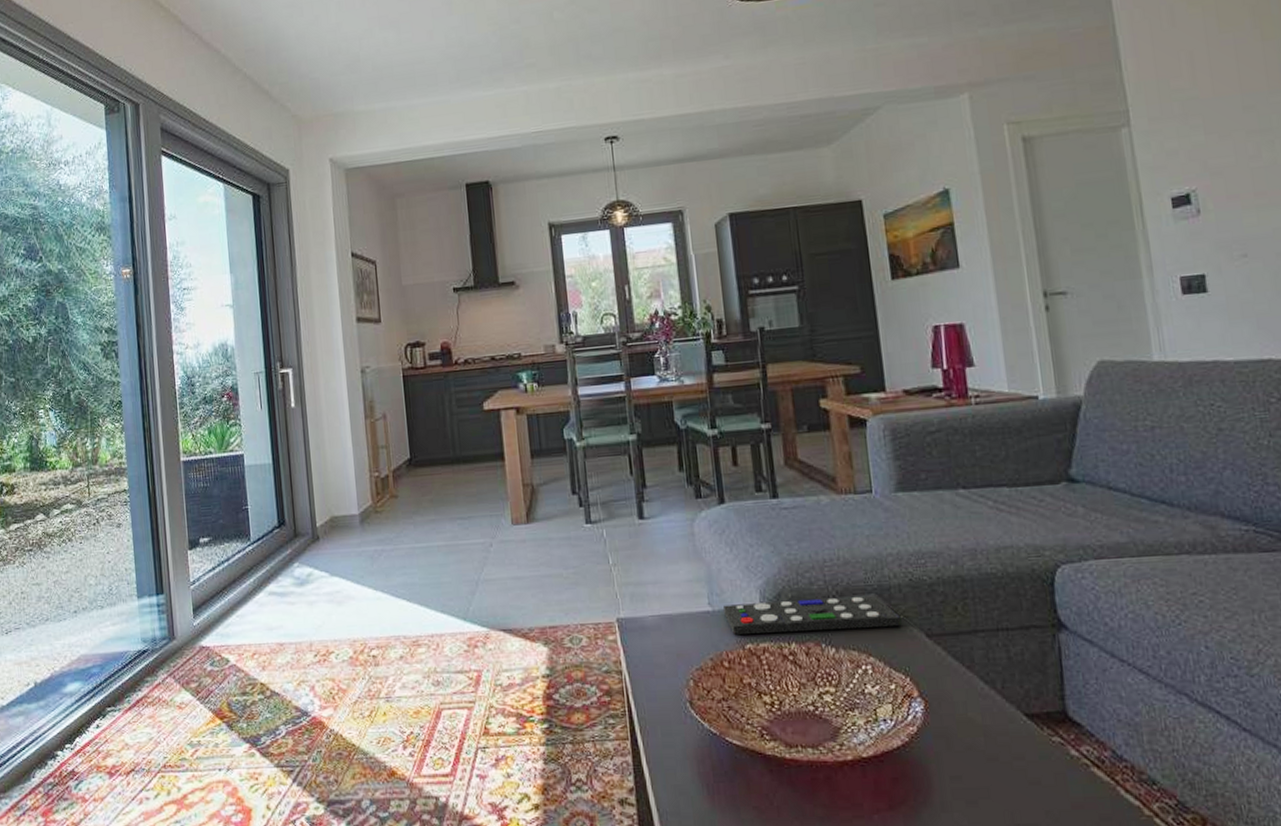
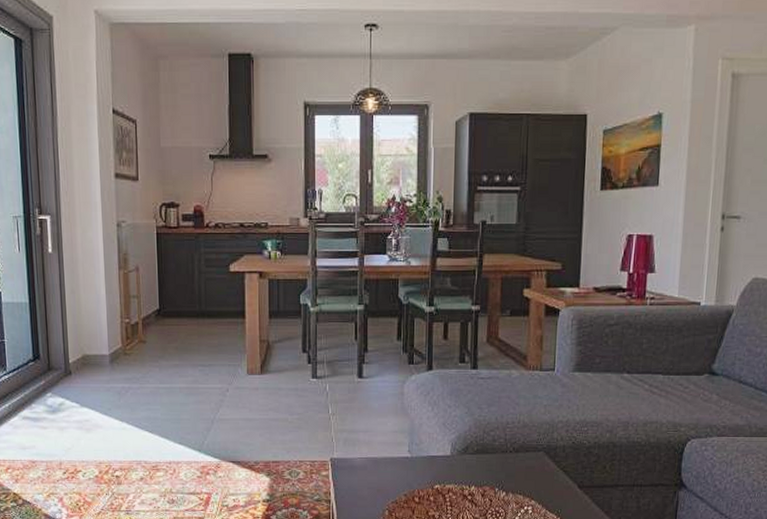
remote control: present [723,596,902,636] -> none [420,452,561,479]

